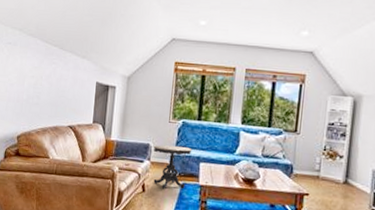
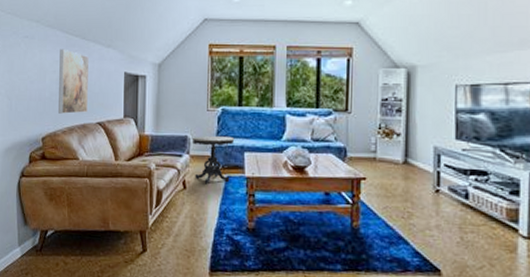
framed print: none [34,56,65,117] -> present [59,49,89,114]

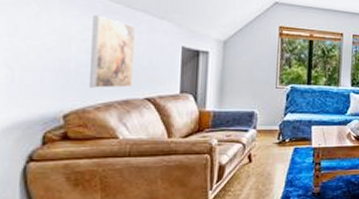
side table: present [191,136,235,185] -> none [259,111,303,157]

